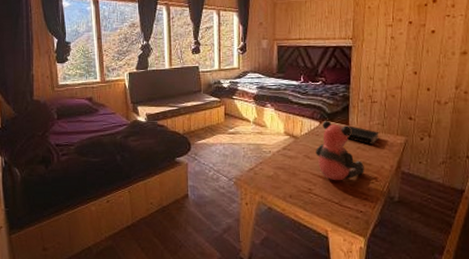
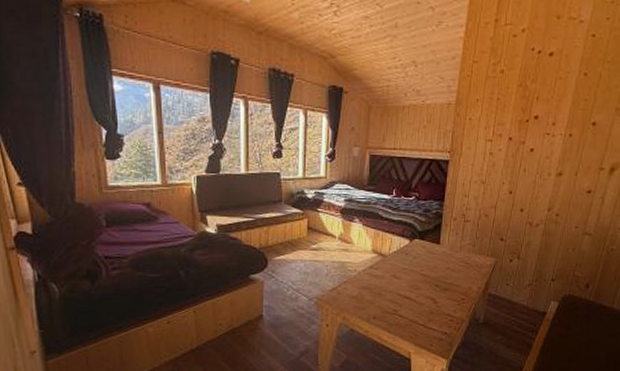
bear: present [316,120,364,181] -> none [403,238,452,302]
book: present [346,125,379,146] -> none [436,245,470,266]

